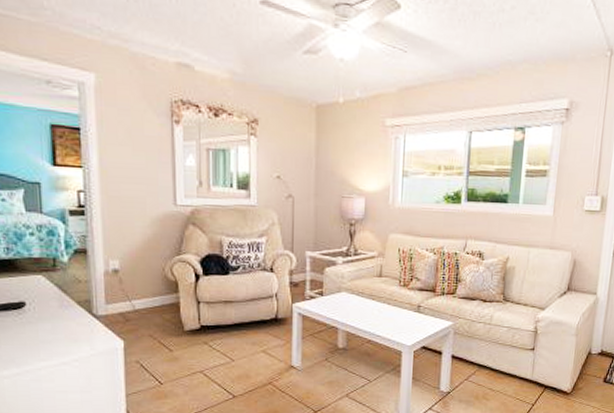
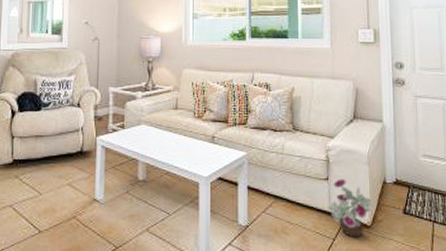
decorative plant: none [530,349,575,403] -> present [328,178,372,238]

